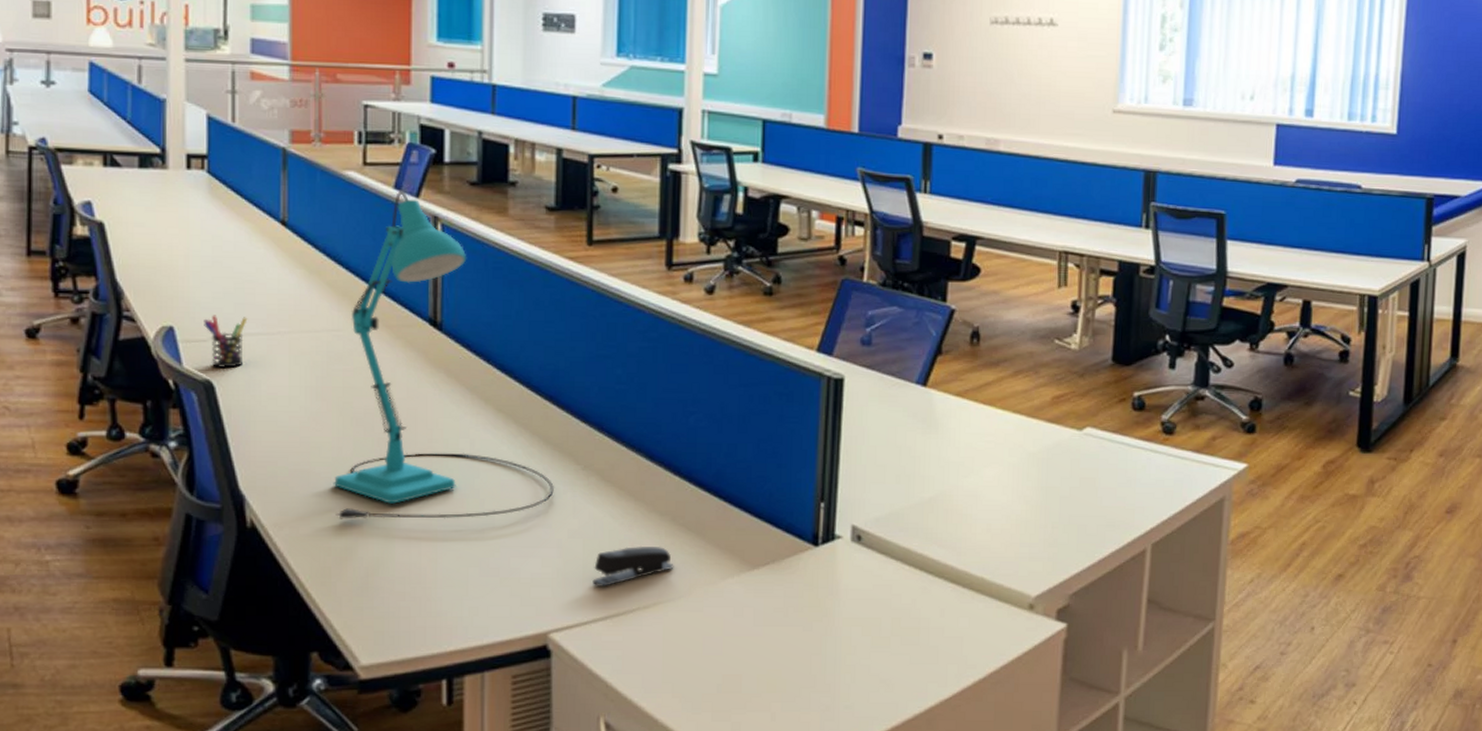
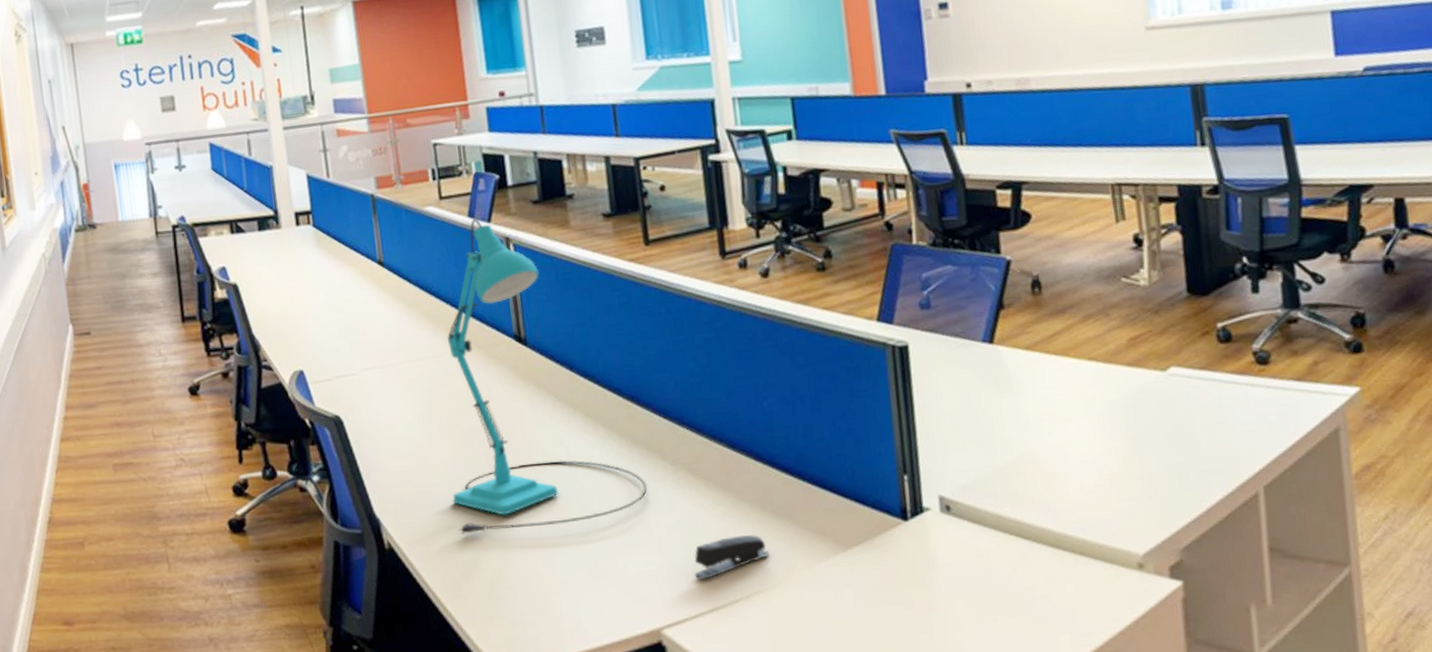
pen holder: present [204,315,248,368] -> none [327,354,364,404]

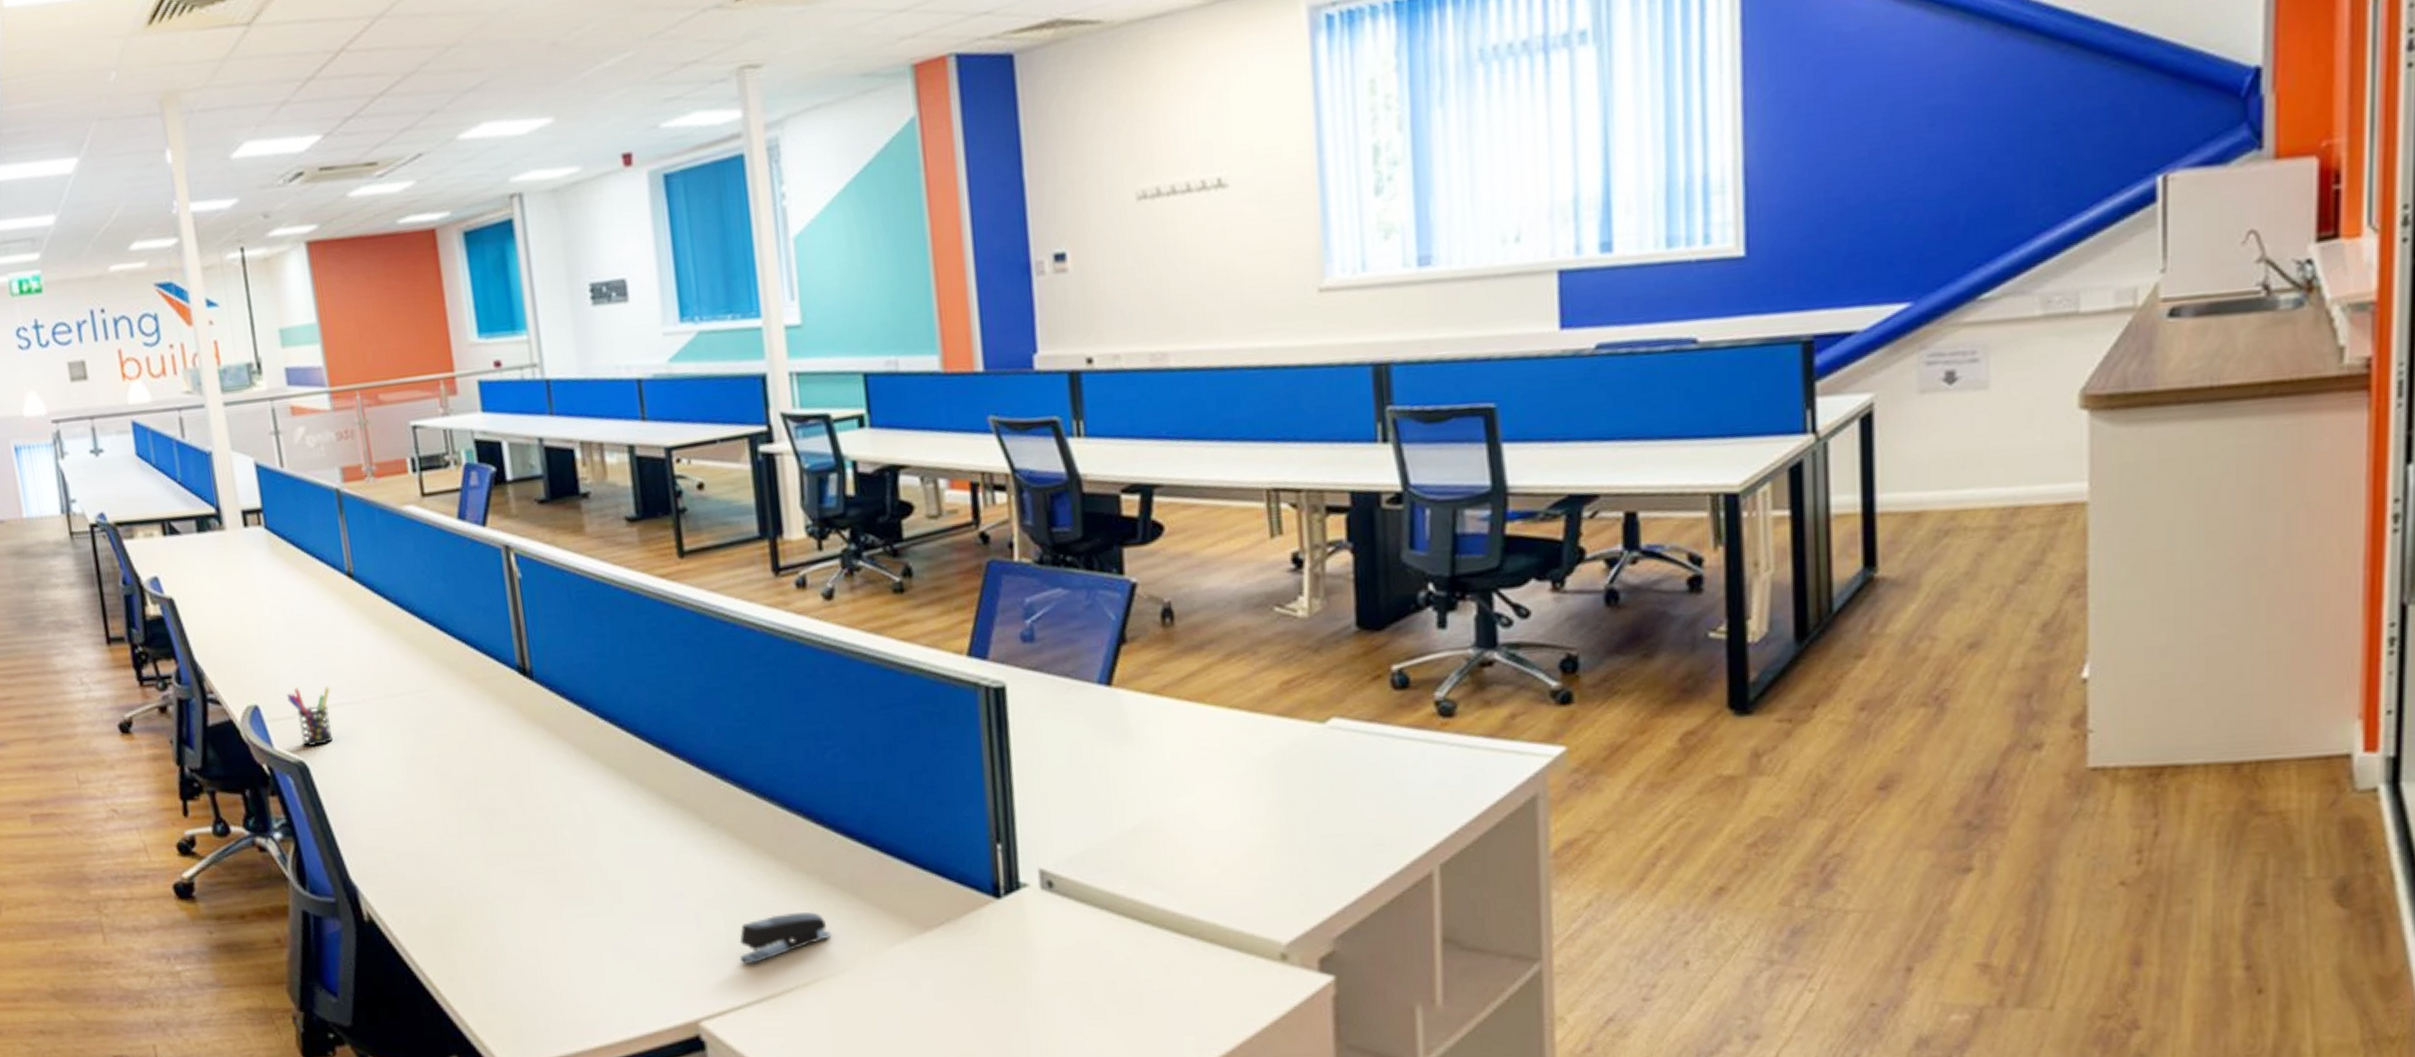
pen holder: none [327,354,364,404] -> present [287,686,334,746]
desk lamp: present [447,218,648,534] -> none [435,521,683,905]

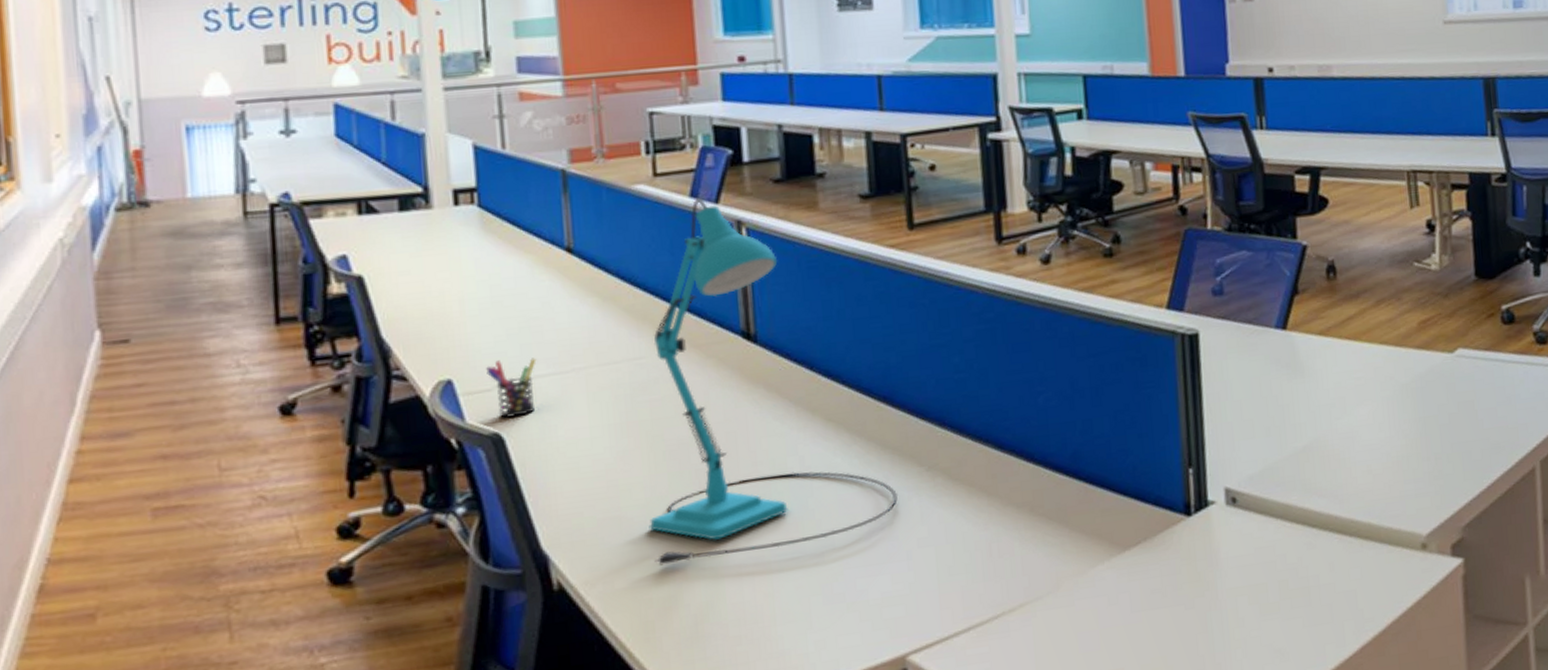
desk lamp: none [435,521,683,905] -> present [648,198,899,566]
stapler: present [739,912,831,965] -> none [950,542,1038,597]

